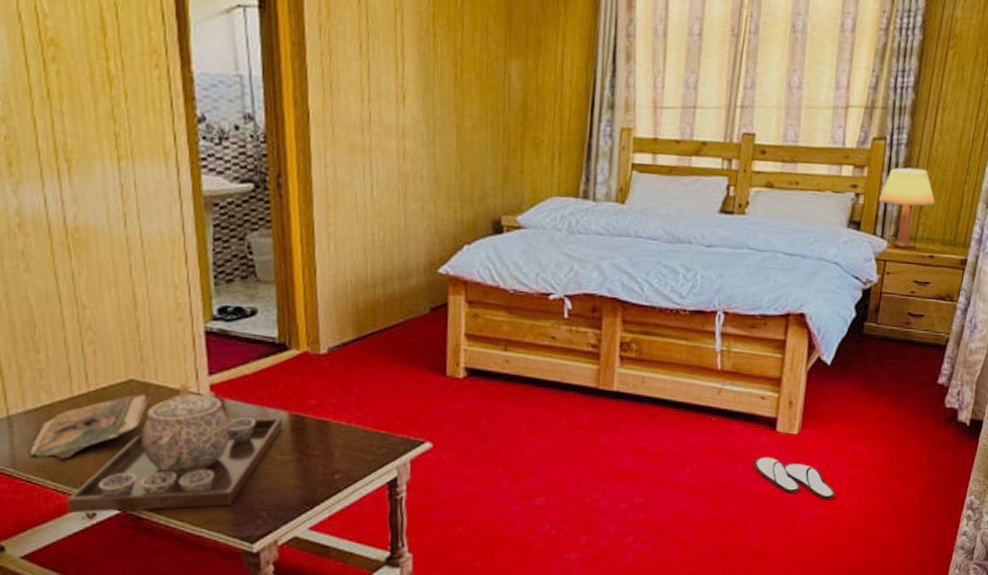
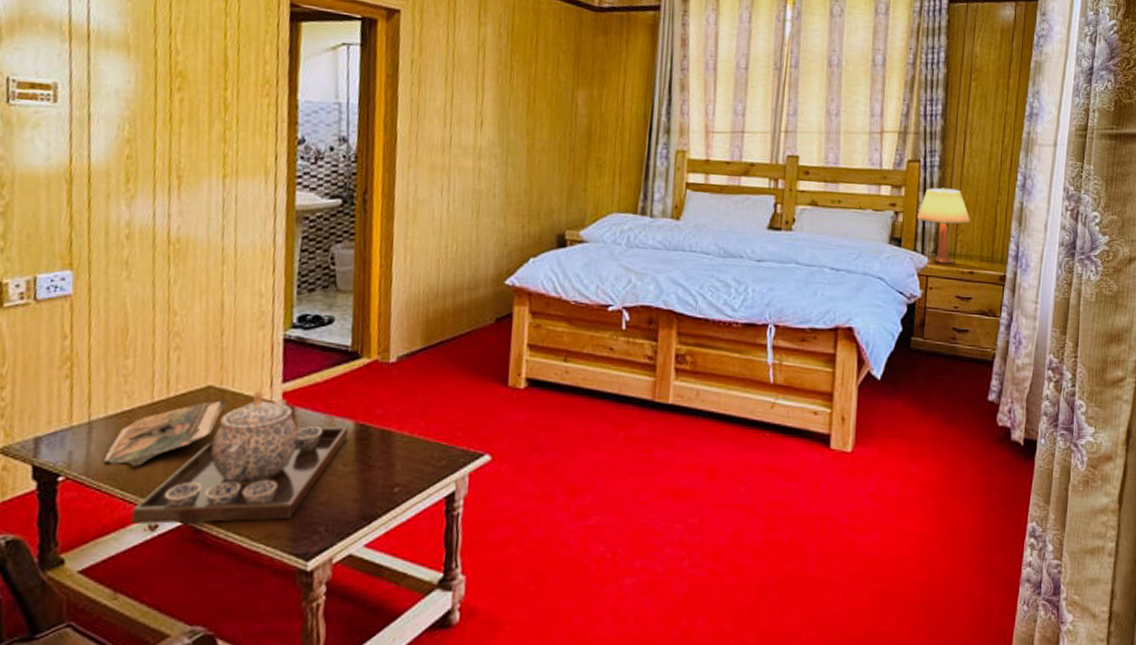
slippers: present [754,456,836,499] -> none [810,475,893,523]

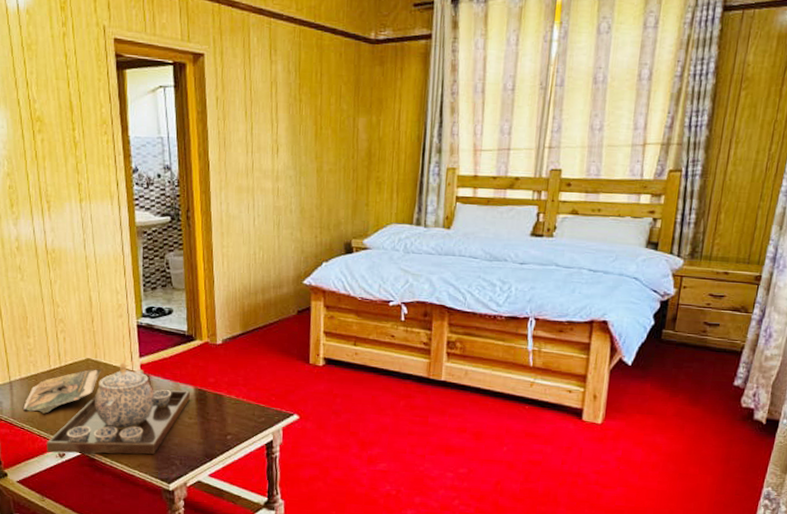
table lamp: present [916,186,971,264] -> none [674,194,730,266]

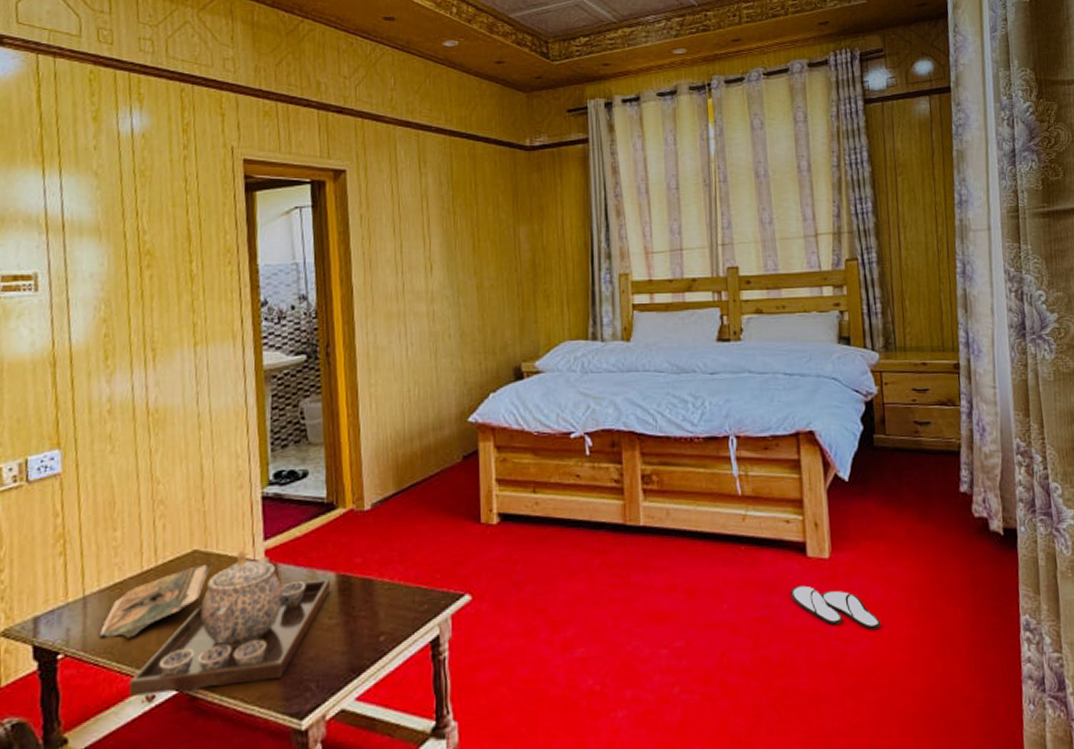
slippers: none [563,441,637,481] -> present [791,585,881,630]

